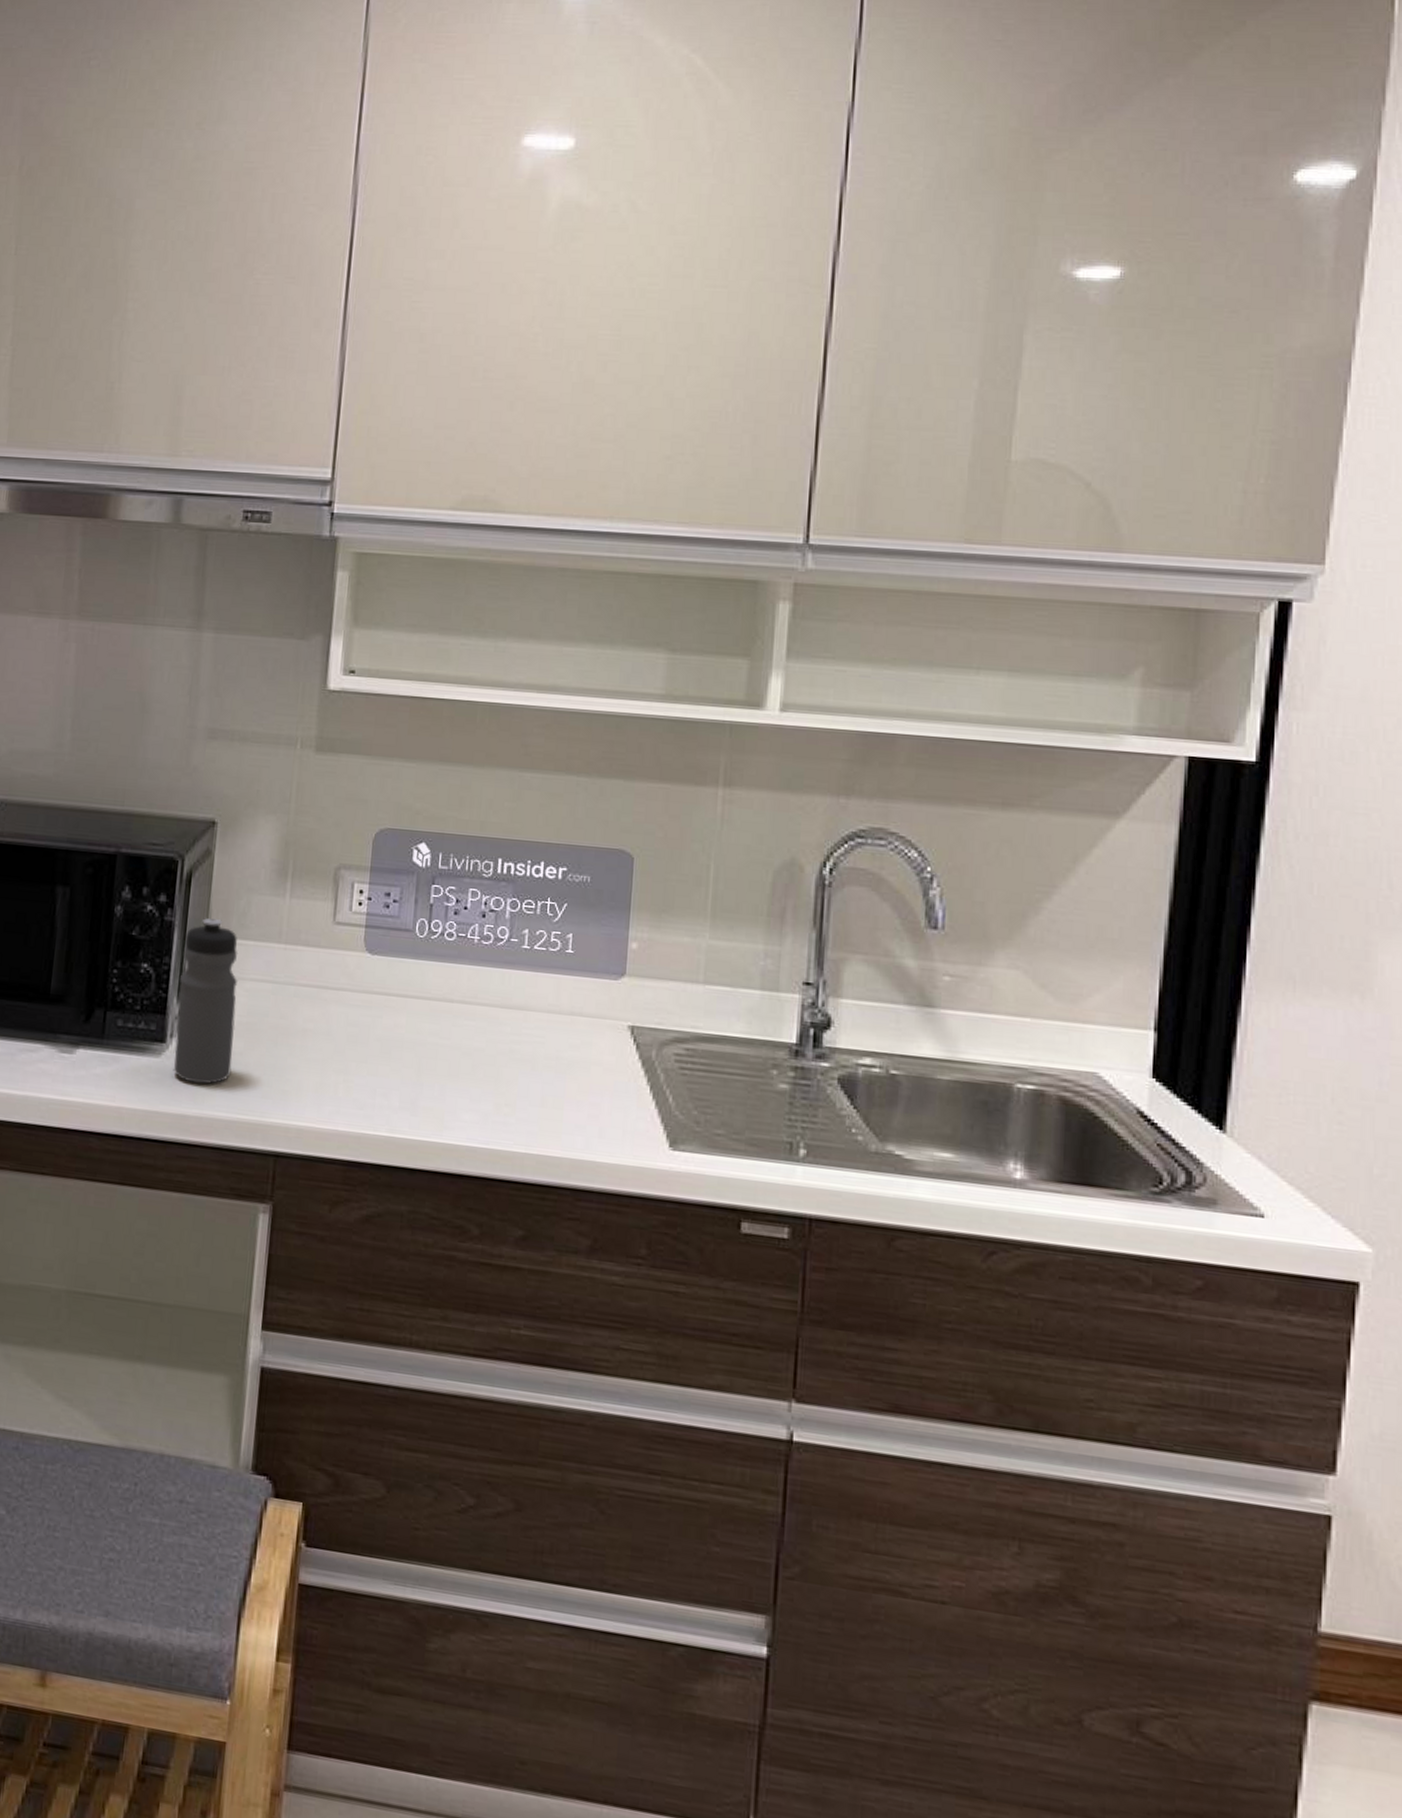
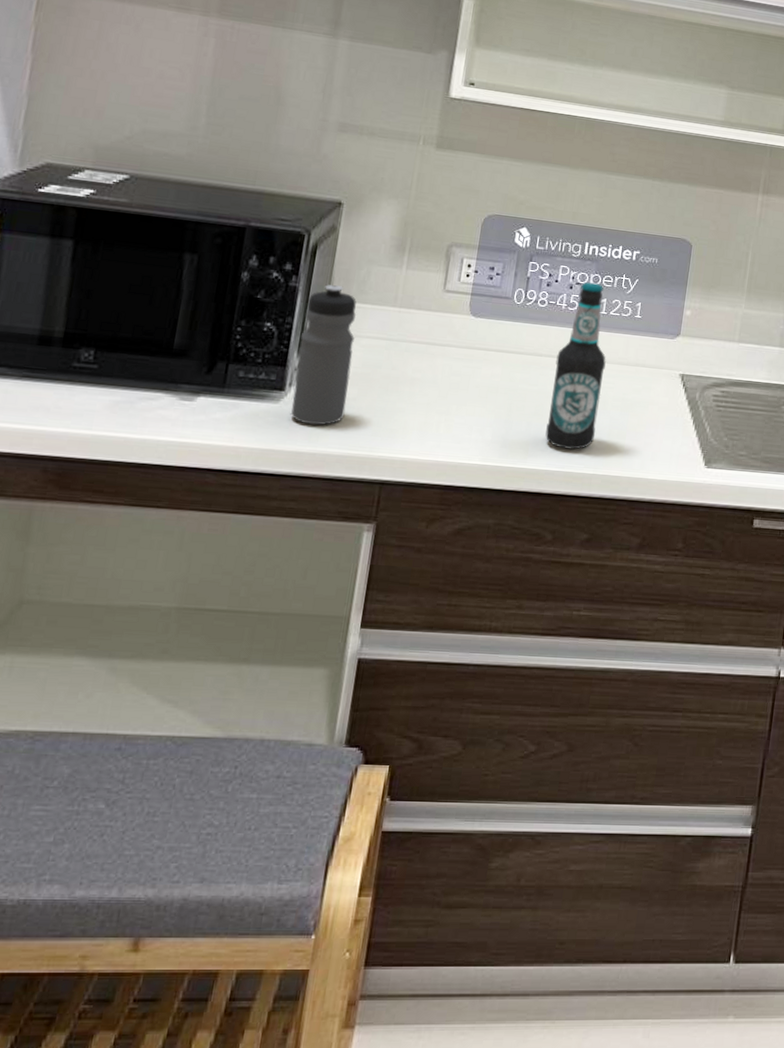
bottle: none [463,908,533,1121] -> present [545,282,606,450]

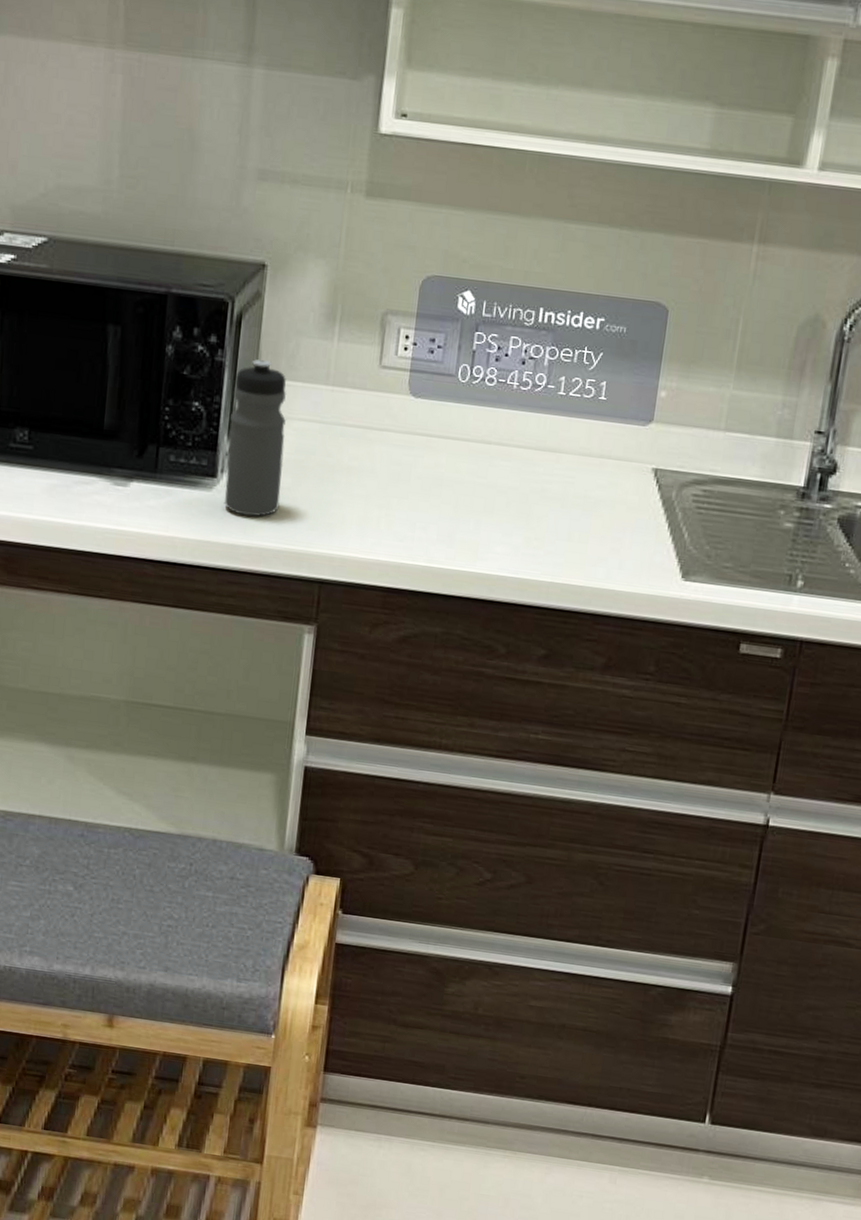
bottle: present [545,282,606,450] -> none [496,356,565,553]

